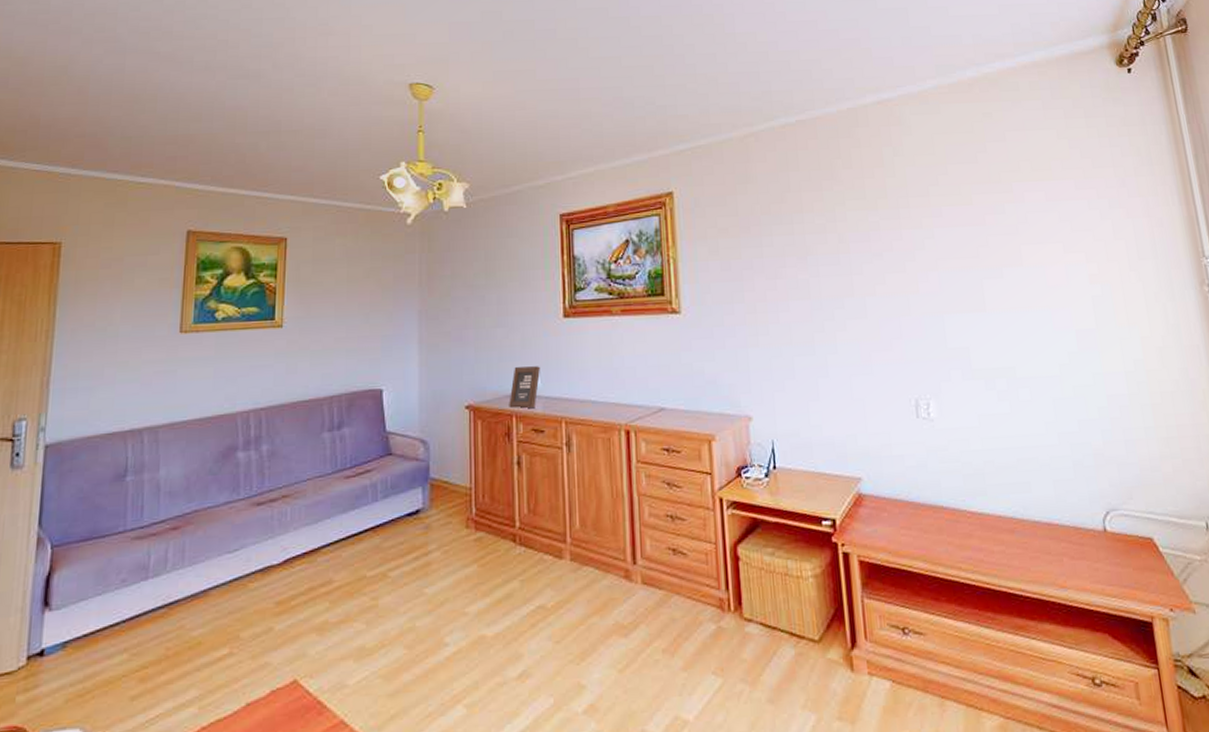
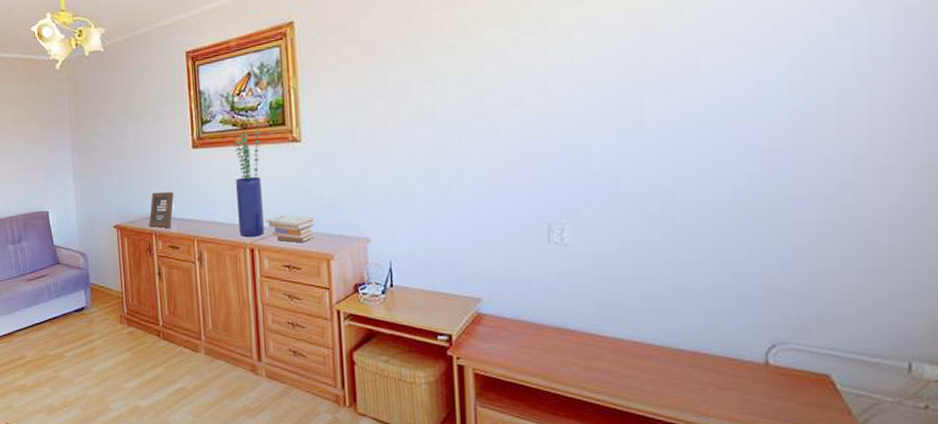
vase: none [610,295,641,418] -> present [234,126,264,238]
books: none [642,391,694,423] -> present [265,214,314,243]

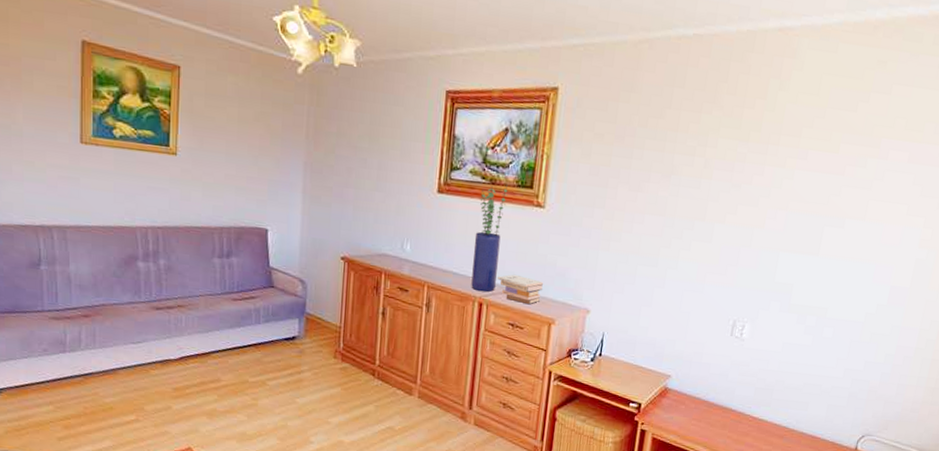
picture frame: present [149,192,174,229] -> none [379,231,411,270]

